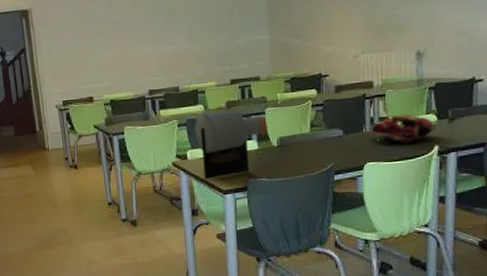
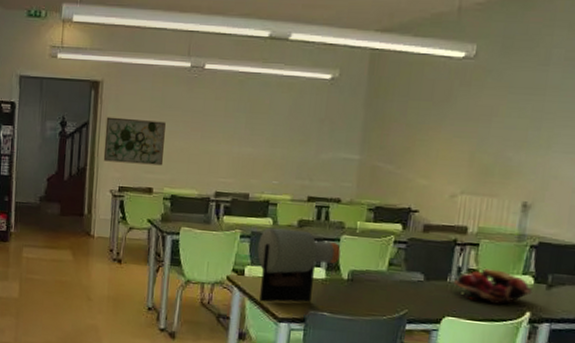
wall art: none [40,36,98,81] -> present [103,117,166,166]

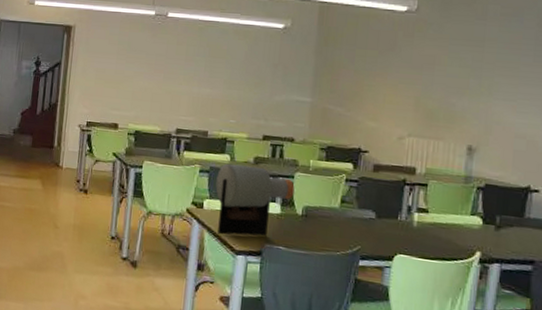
wall art: present [103,117,166,166] -> none [73,58,131,103]
fruit basket: present [453,268,532,304] -> none [404,208,481,244]

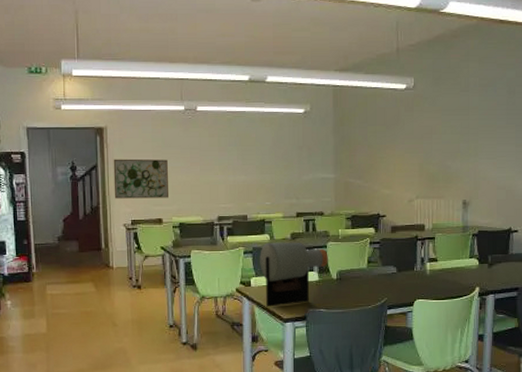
wall art: none [73,58,131,103] -> present [113,158,168,199]

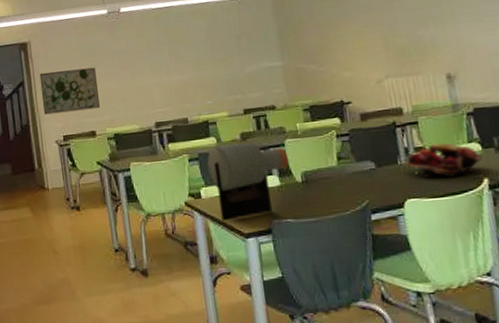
fruit basket: none [419,256,478,284] -> present [404,143,483,178]

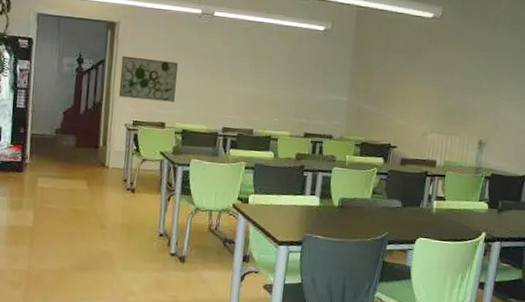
water jug: present [207,142,289,221] -> none [260,160,332,228]
fruit basket: present [404,143,483,178] -> none [425,196,487,226]

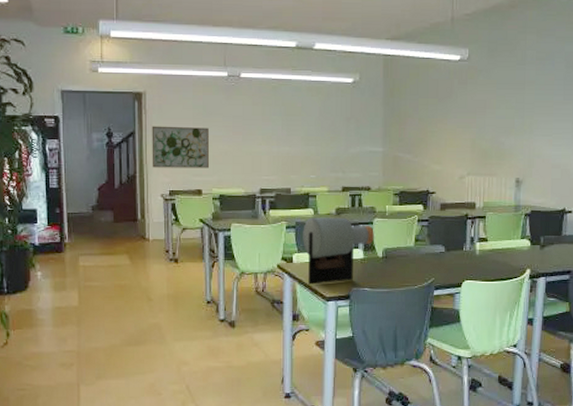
water jug: none [260,160,332,228] -> present [303,217,374,285]

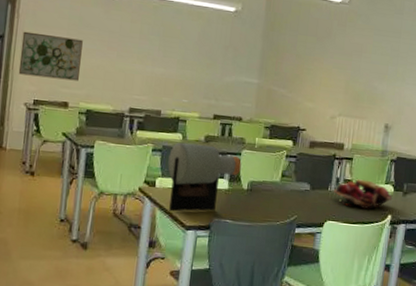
fruit basket: none [468,237,530,265] -> present [333,179,393,209]

